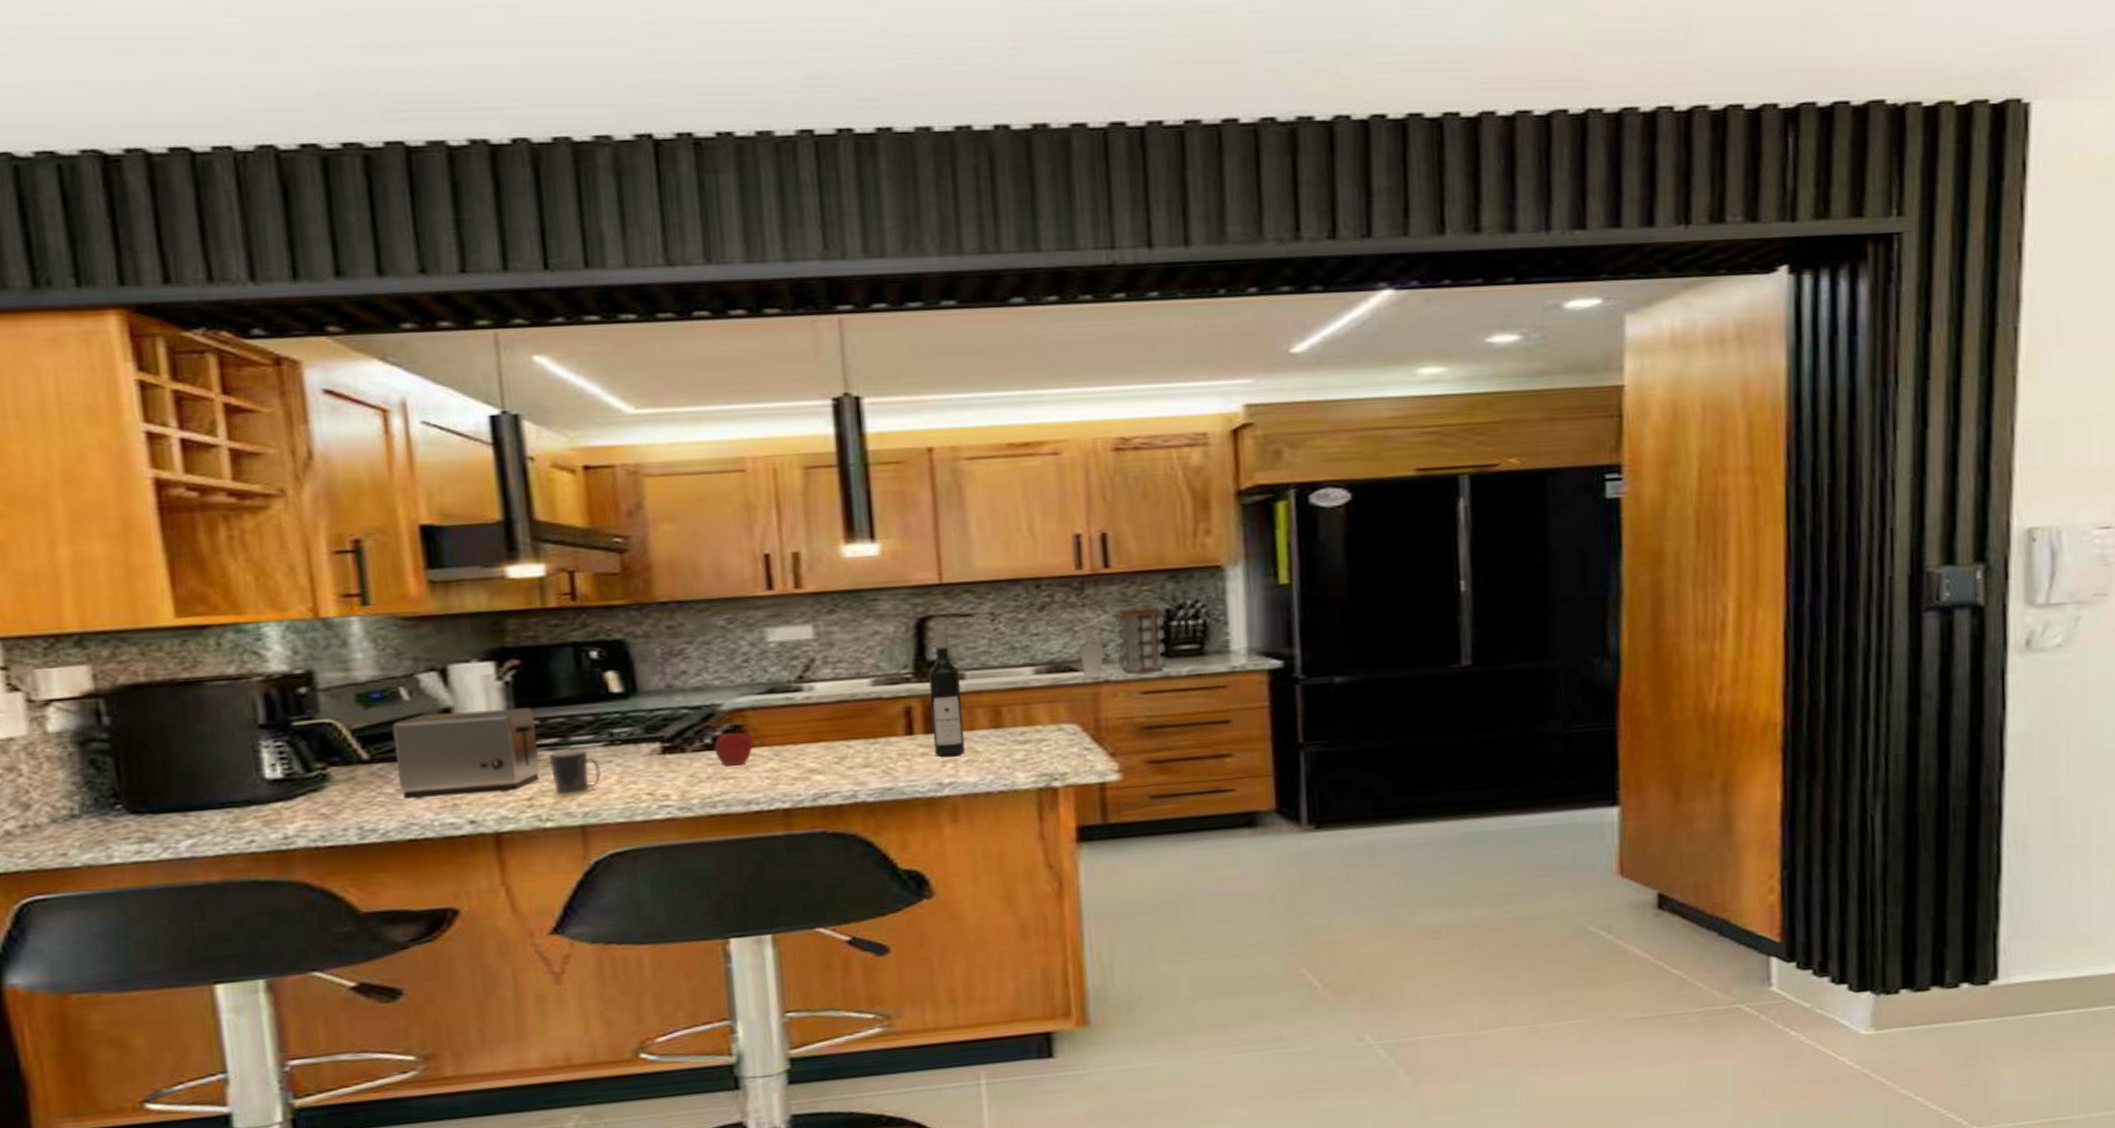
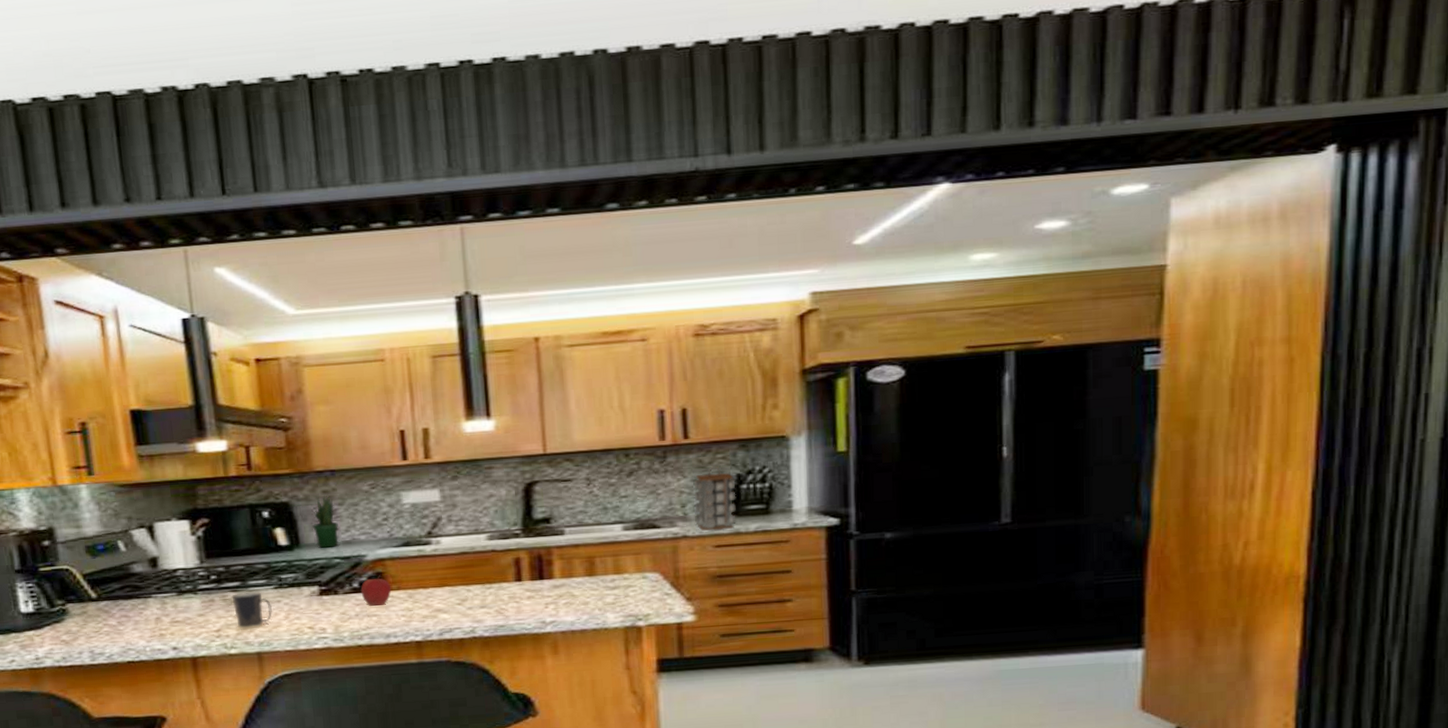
toaster: present [392,707,541,799] -> none [113,557,226,630]
planter: none [653,631,687,696] -> present [312,495,339,548]
bottle: present [928,624,965,757] -> none [534,488,564,600]
soap bottle: present [1079,629,1104,678] -> none [661,491,683,533]

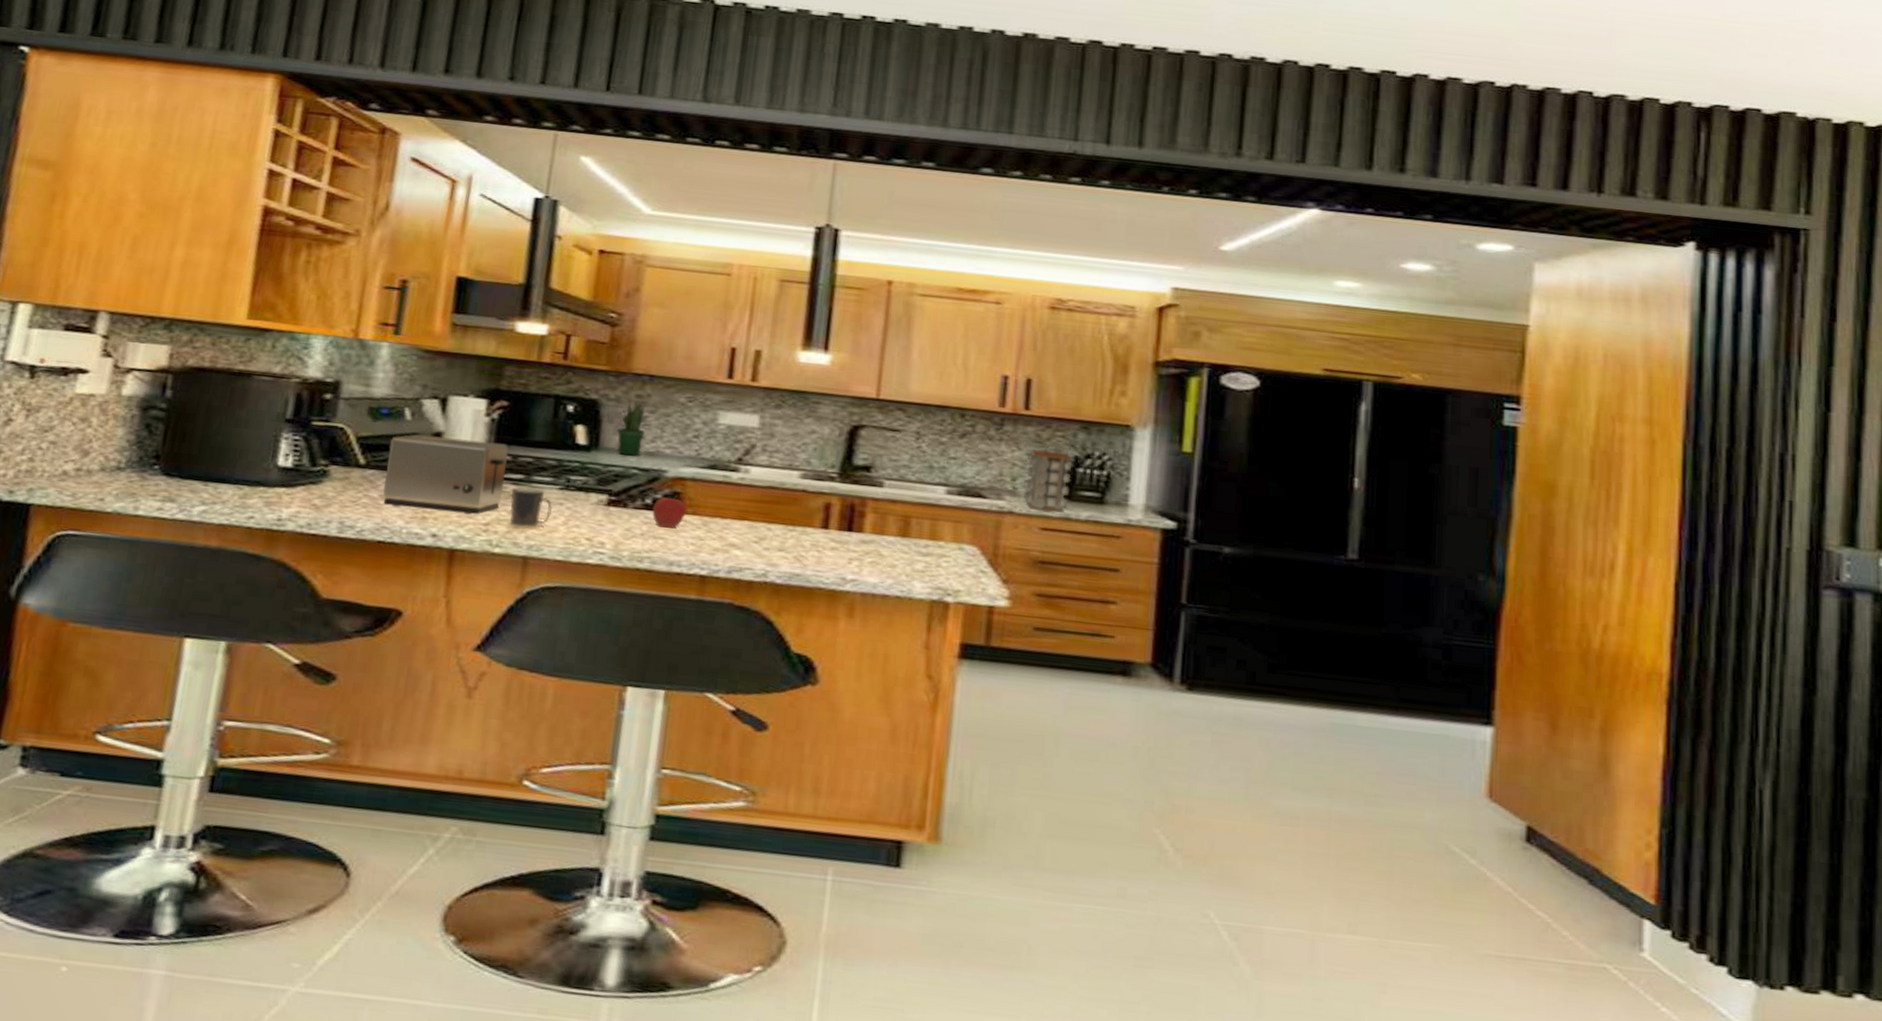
toaster: none [113,557,226,630] -> present [383,434,509,516]

